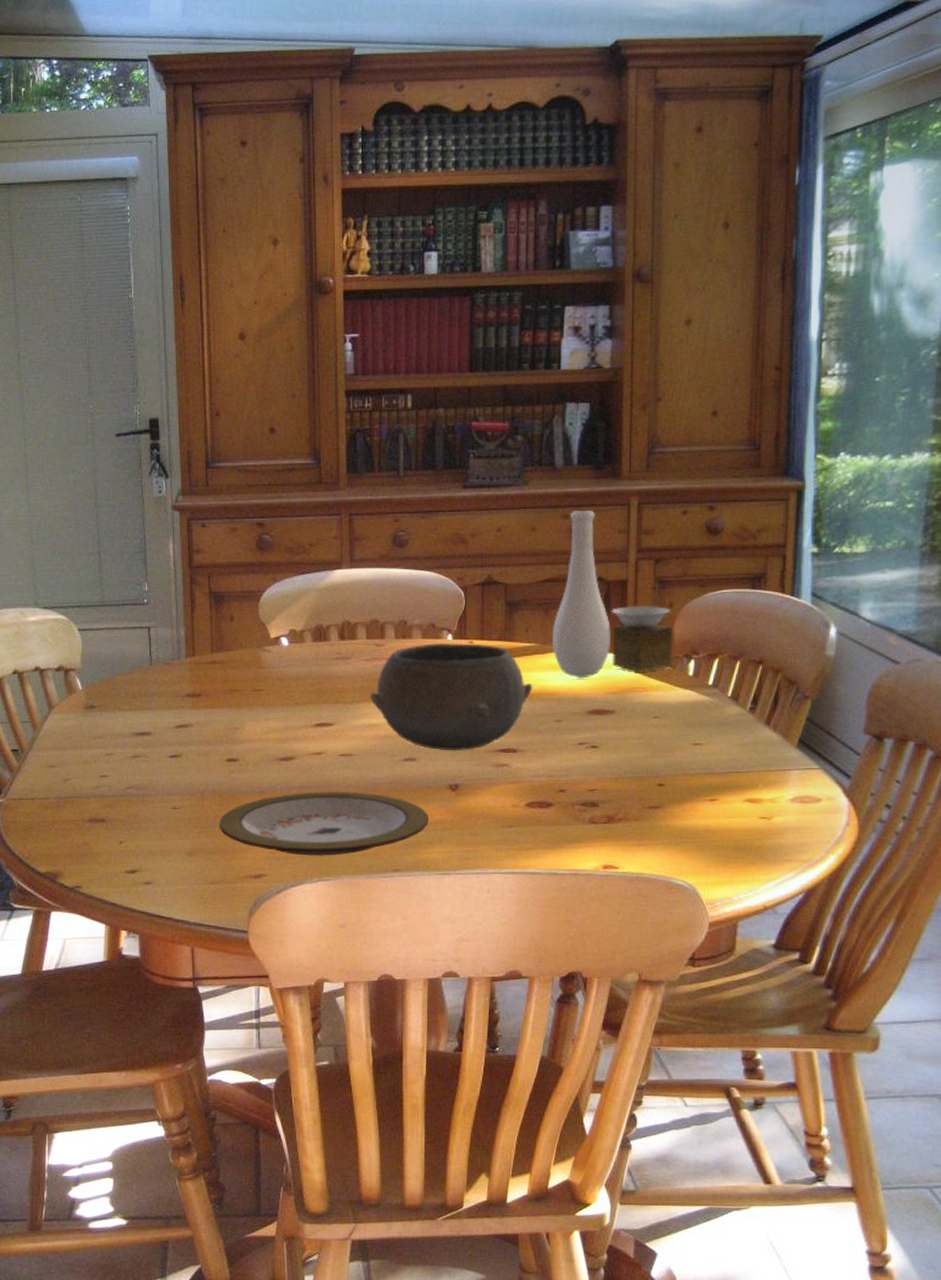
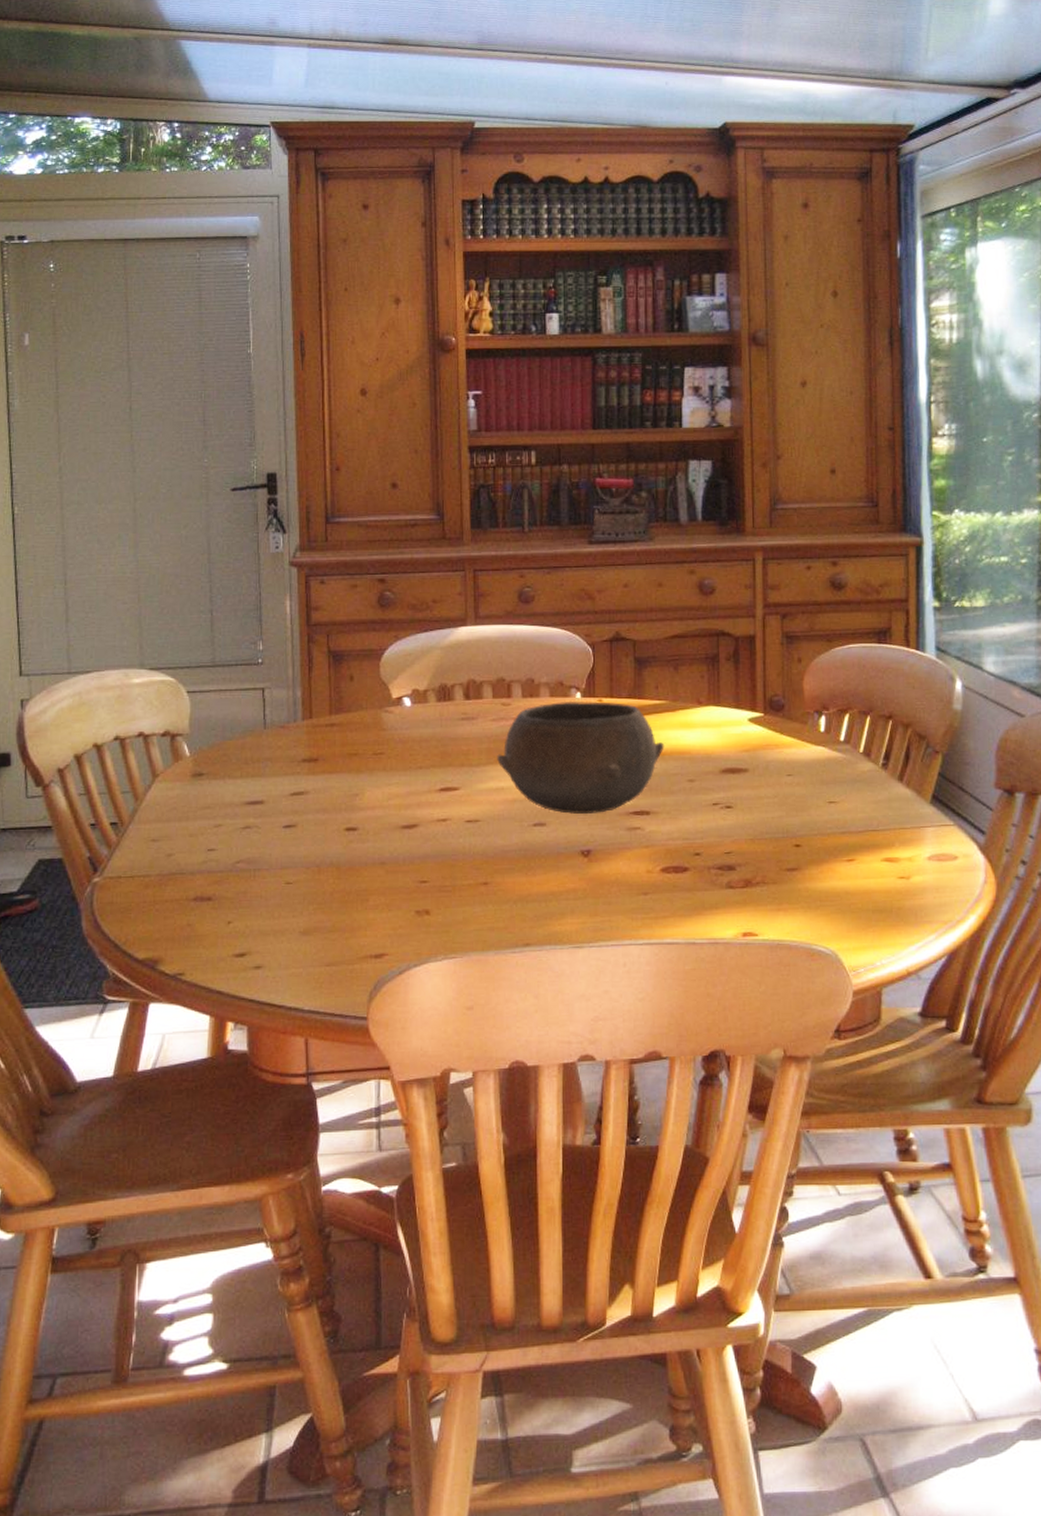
plate: present [219,792,430,856] -> none [336,860,561,932]
vase: present [553,509,673,679] -> none [683,565,803,736]

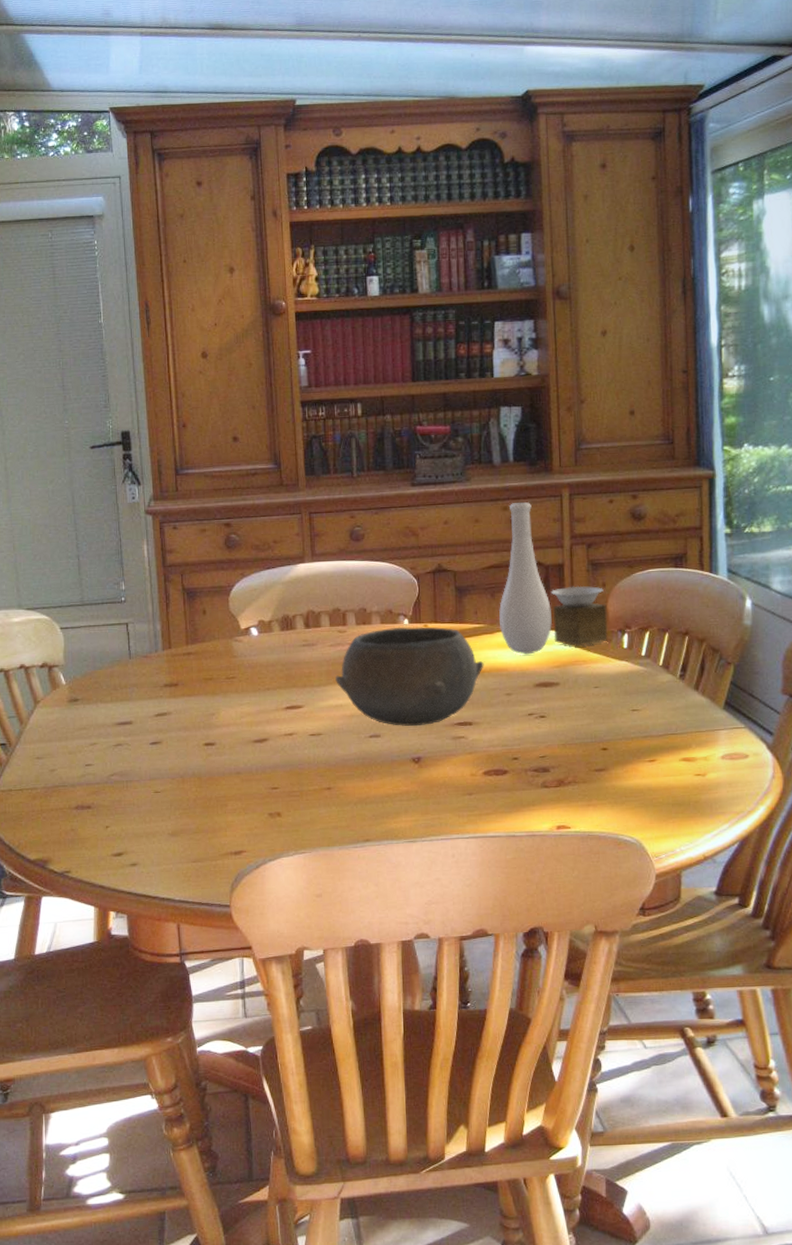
vase: none [683,565,803,736] -> present [499,501,608,655]

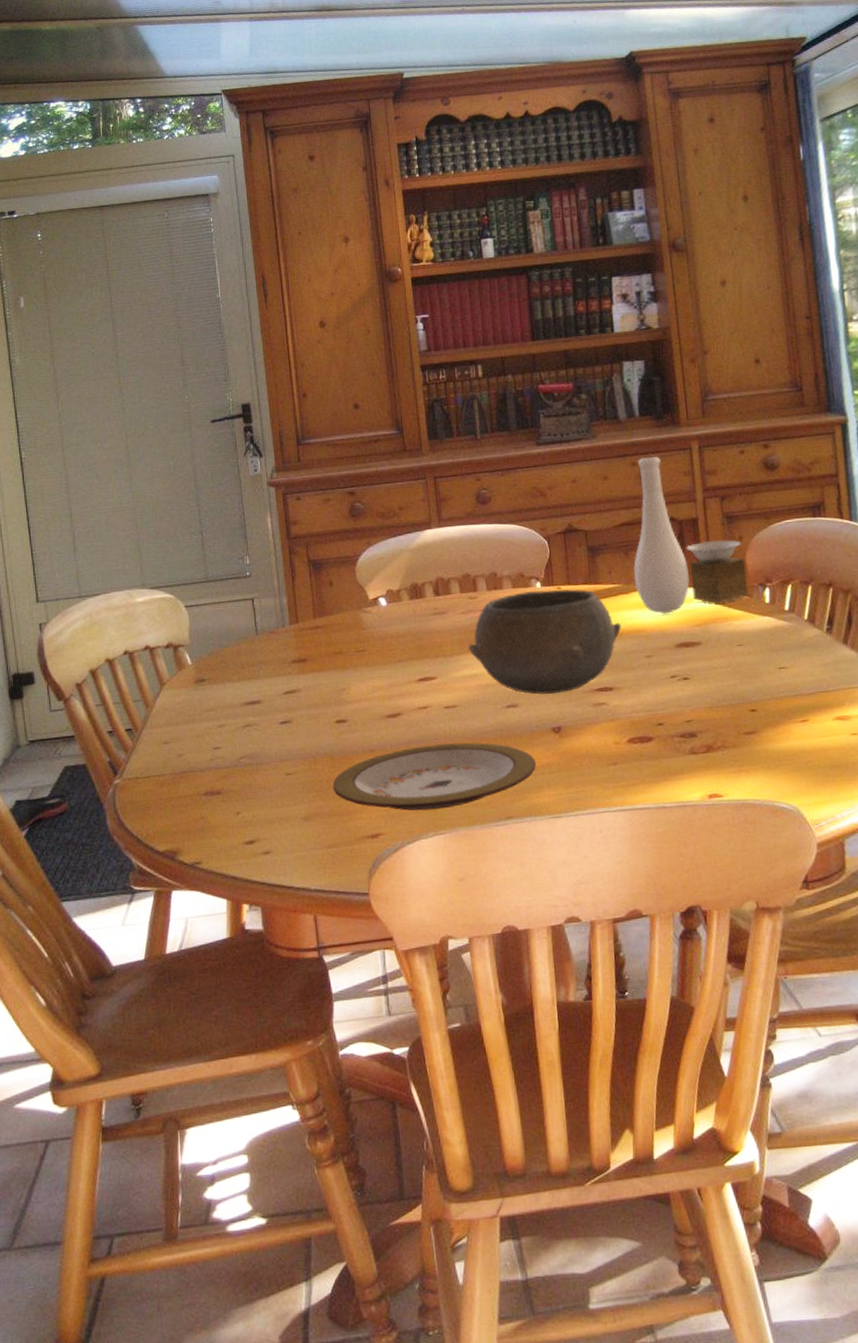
plate: none [199,768,396,831] -> present [332,742,537,811]

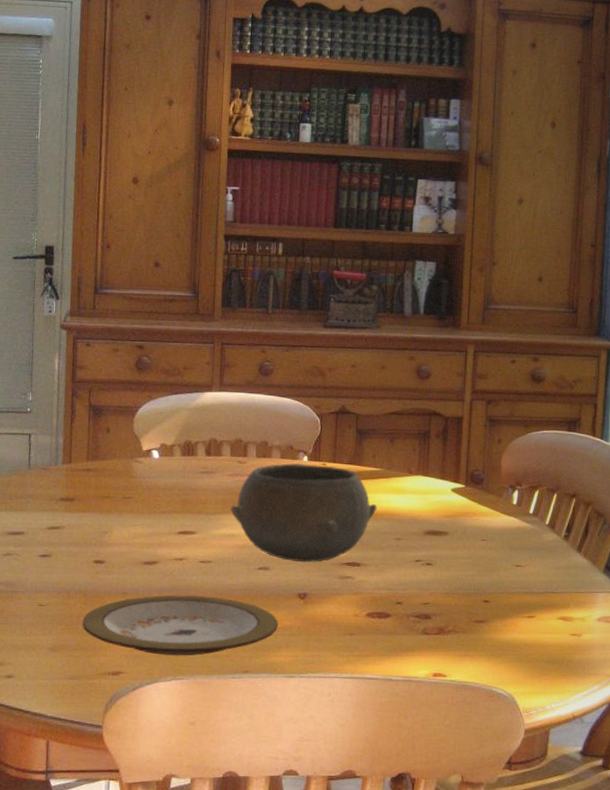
vase: present [634,456,749,614] -> none [396,353,500,502]

